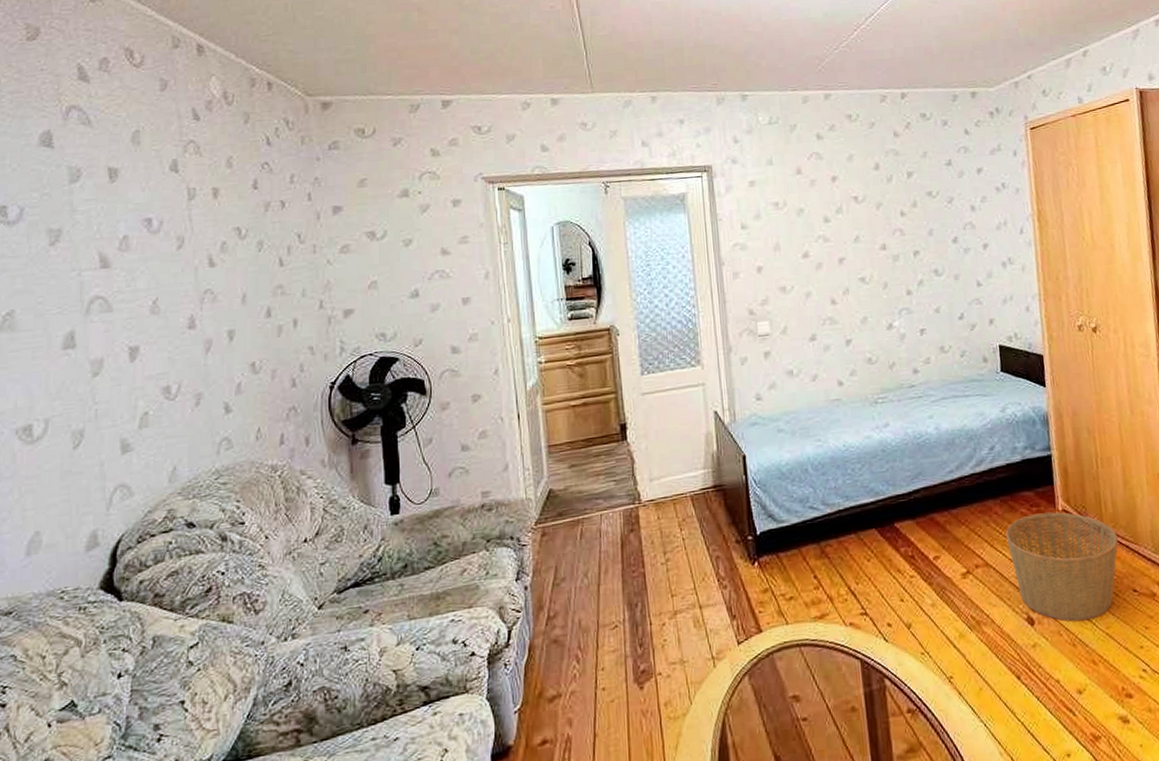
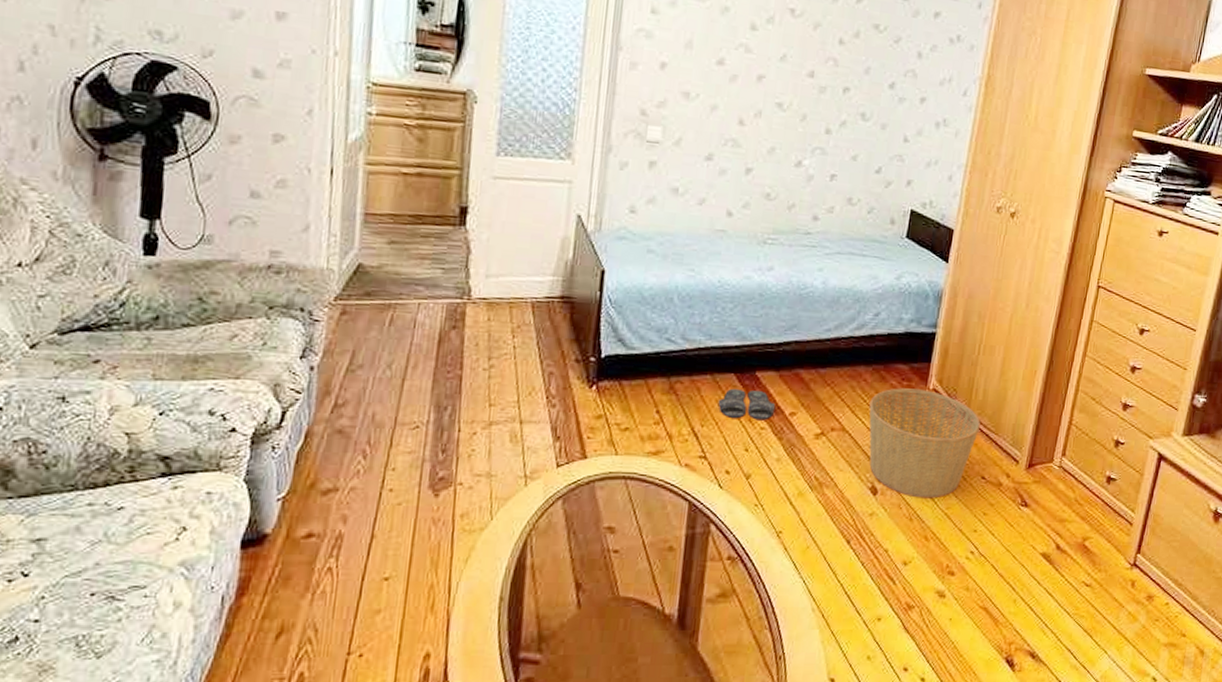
slippers: none [866,540,920,572] -> present [718,388,776,421]

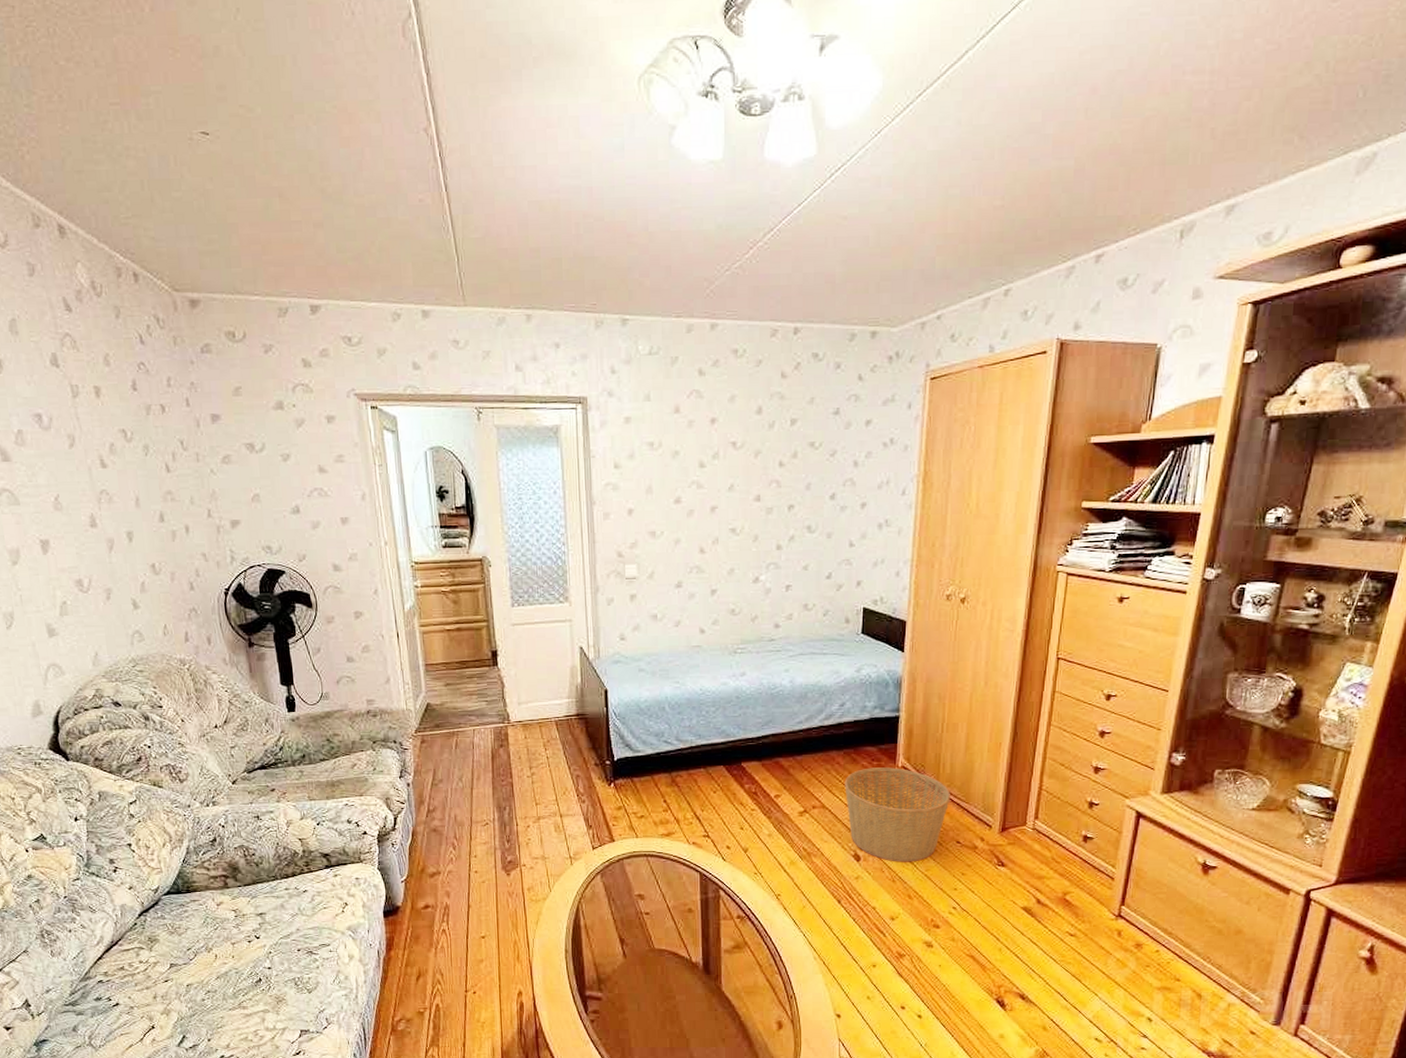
slippers: present [718,388,776,421] -> none [713,778,762,803]

